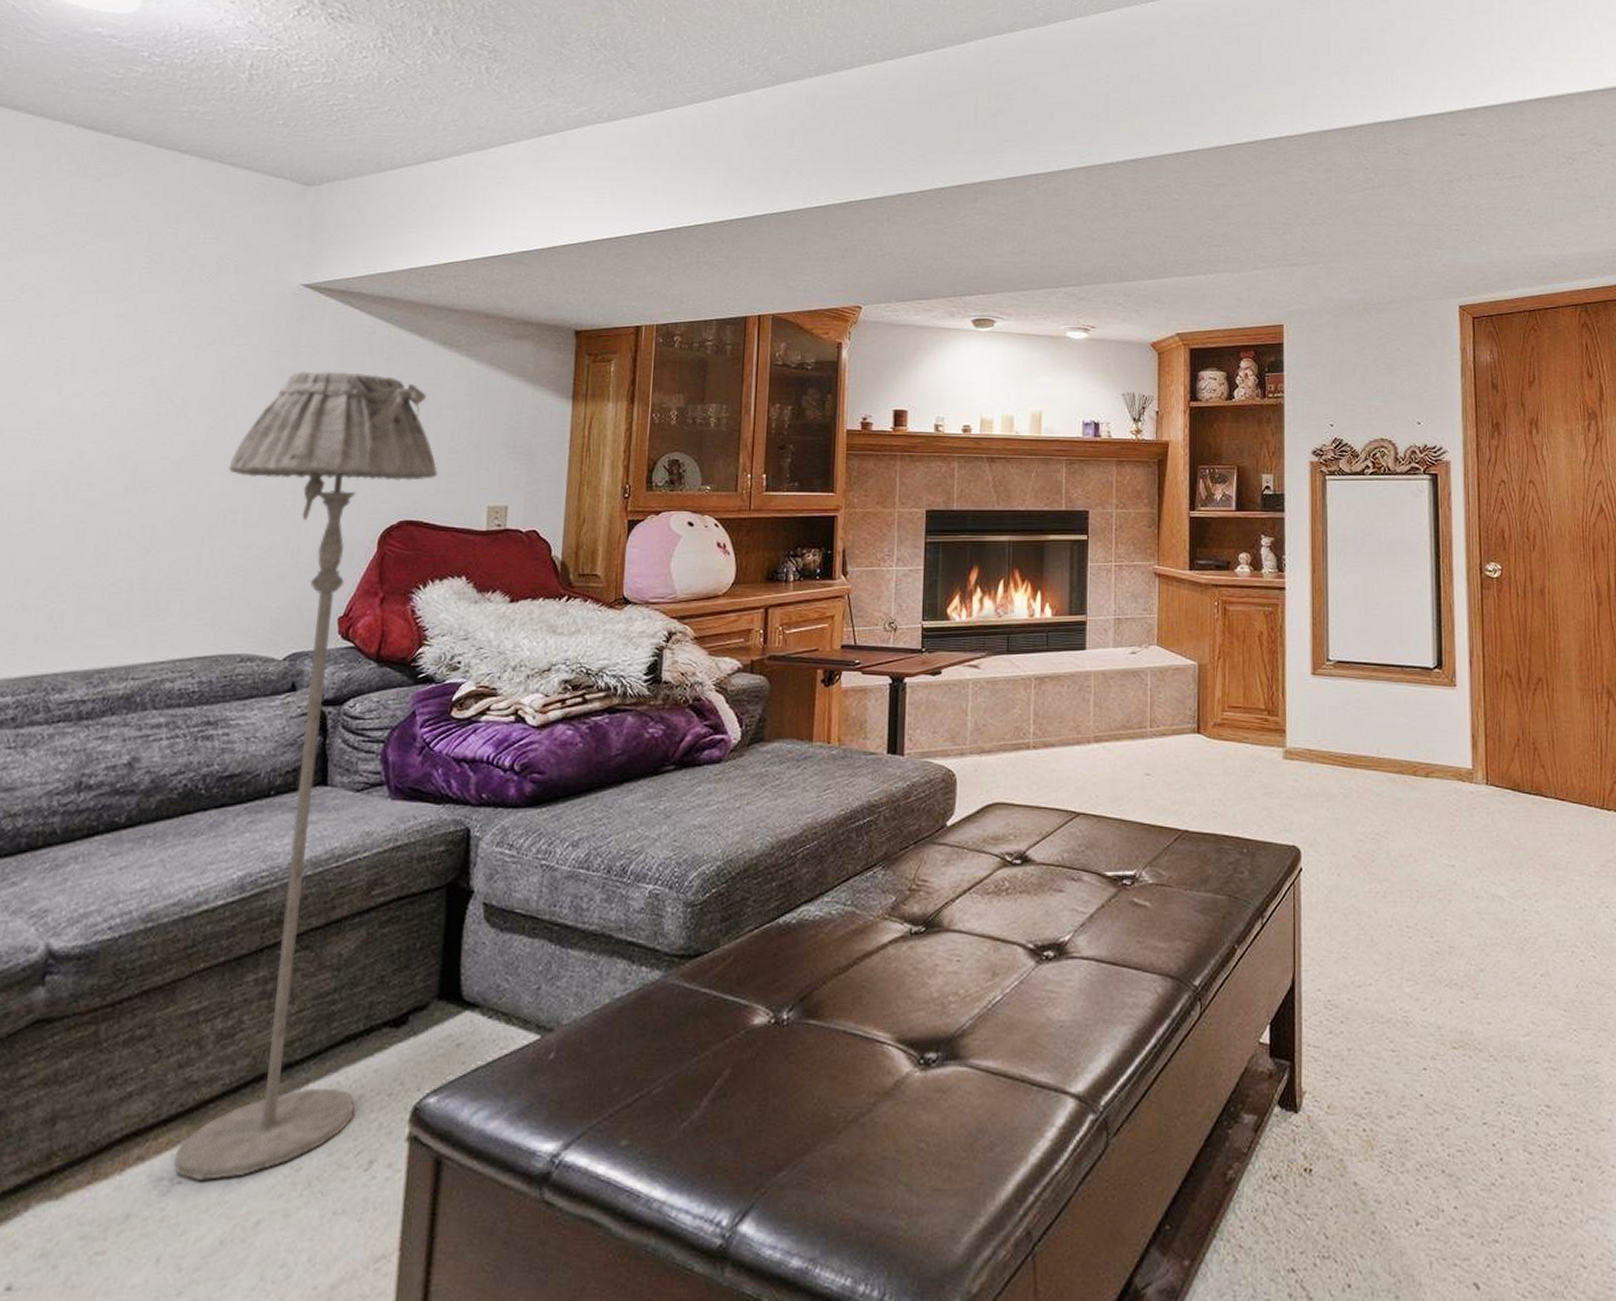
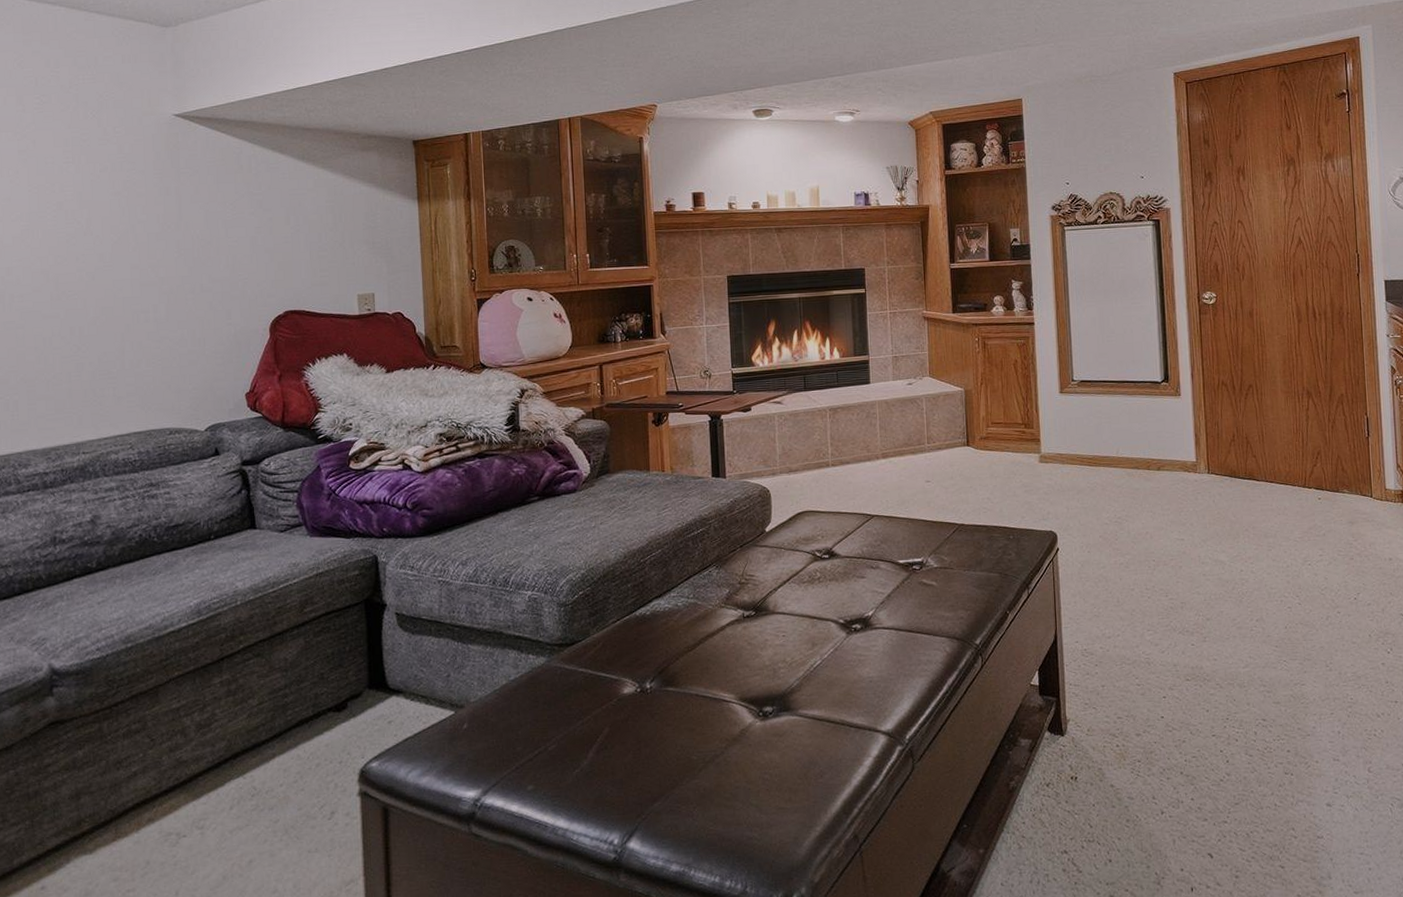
floor lamp: present [174,371,438,1180] -> none [135,187,314,834]

